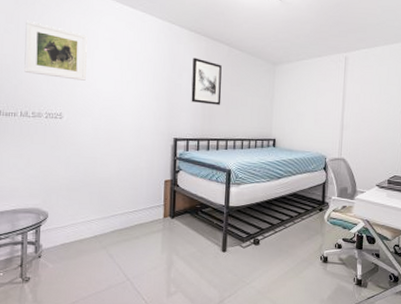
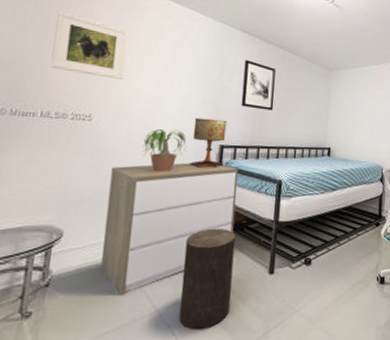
dresser: none [80,154,192,266] -> present [101,162,239,295]
potted plant: none [107,124,145,163] -> present [142,128,187,173]
stool: none [146,212,192,297] -> present [179,228,236,330]
table lamp: none [148,114,179,159] -> present [190,118,227,168]

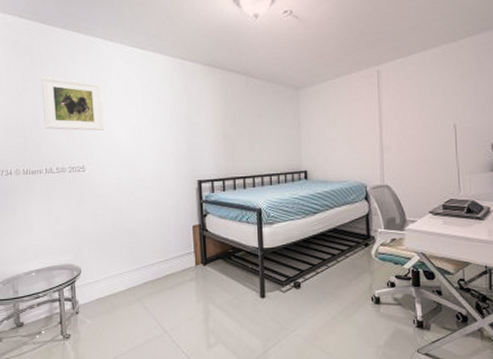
dresser: present [101,162,239,295] -> none [109,199,222,320]
potted plant: present [142,128,187,173] -> none [130,170,169,211]
stool: present [179,228,236,330] -> none [181,258,229,349]
table lamp: present [190,118,227,168] -> none [171,155,205,204]
wall art: present [241,60,276,111] -> none [209,92,244,141]

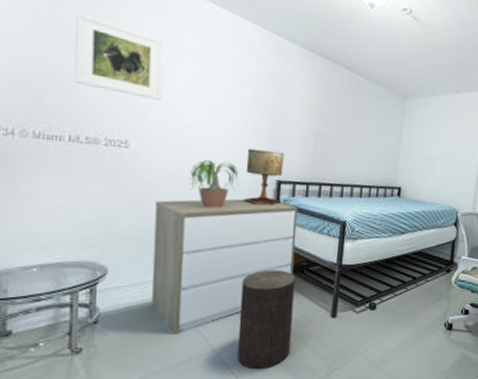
dresser: none [109,199,222,320] -> present [151,198,299,335]
potted plant: none [130,170,169,211] -> present [189,159,240,209]
table lamp: none [171,155,205,204] -> present [243,148,285,206]
stool: none [181,258,229,349] -> present [237,269,296,370]

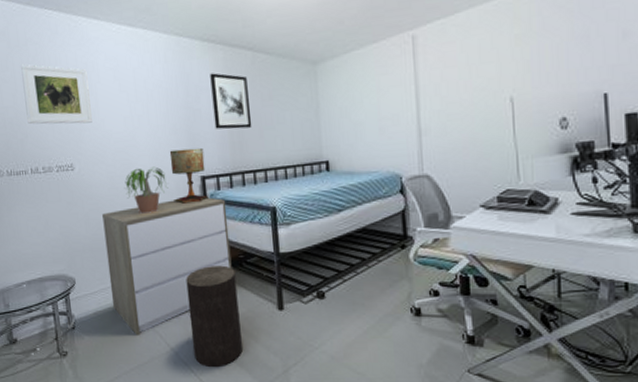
wall art: none [300,81,341,143] -> present [210,73,252,130]

